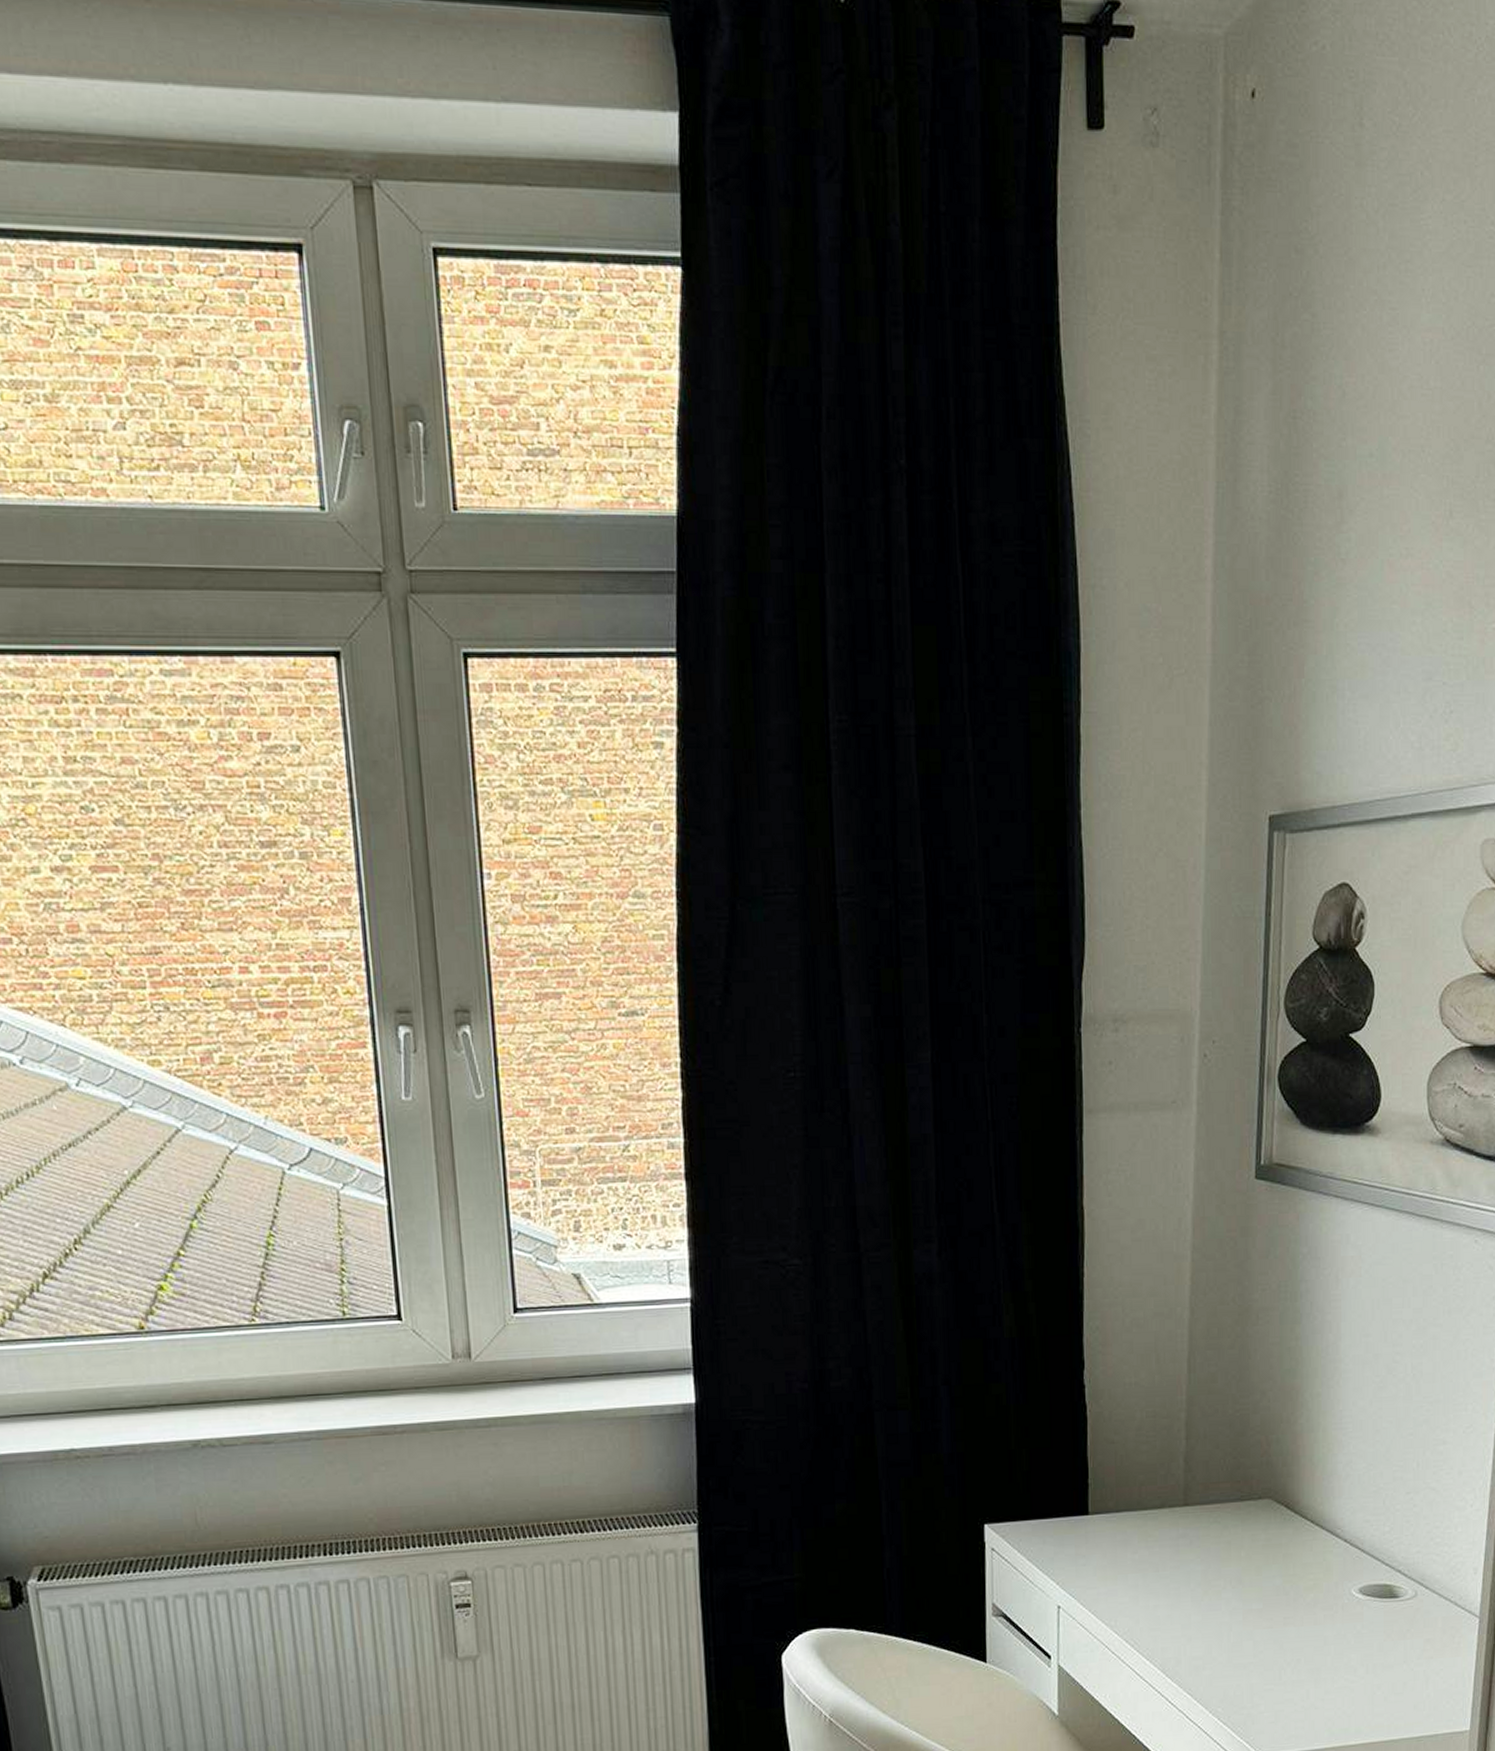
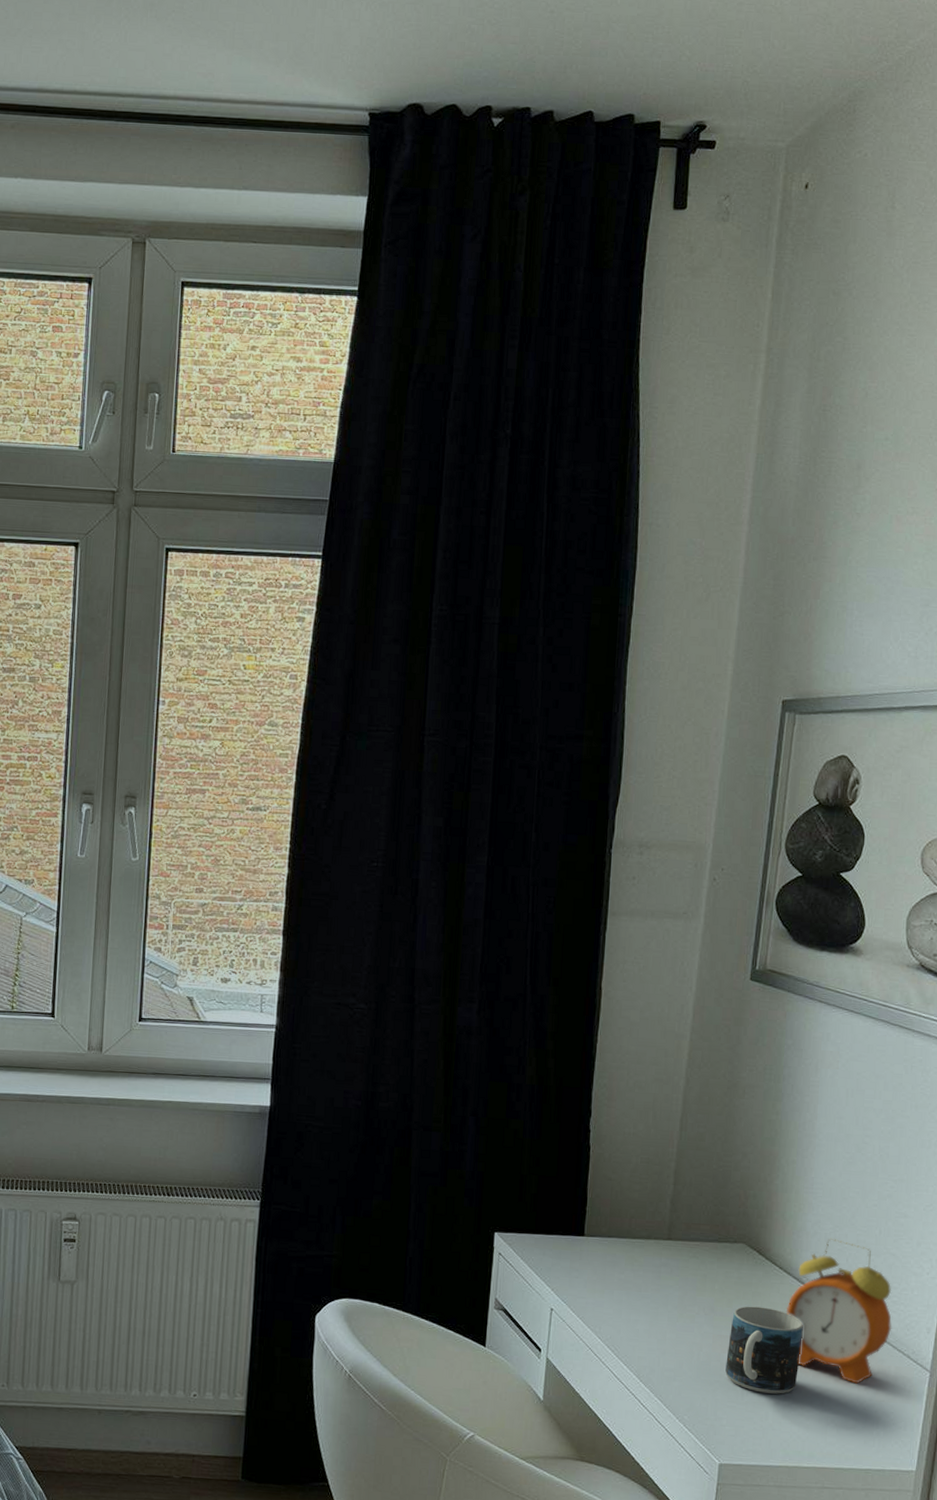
mug: none [1259,1569,1341,1669] -> present [725,1306,803,1394]
alarm clock: none [1321,1479,1437,1643] -> present [785,1238,892,1384]

